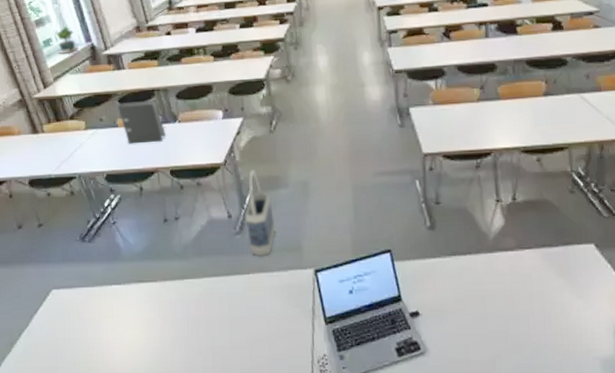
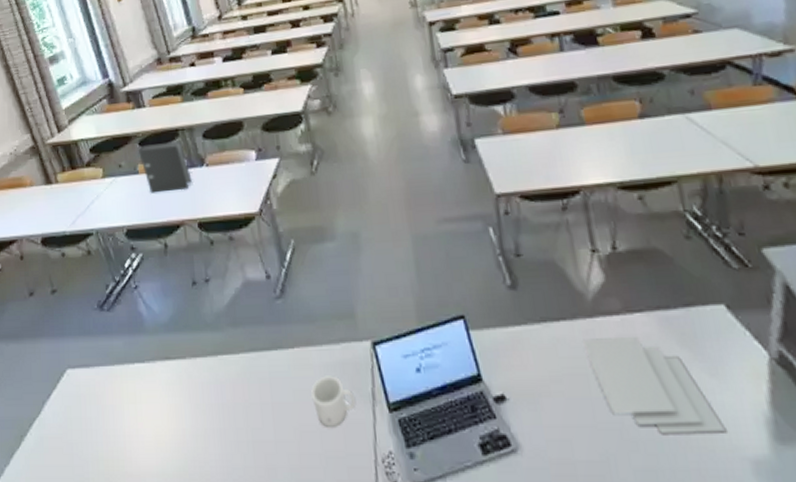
potted plant: present [54,25,78,55] -> none [69,60,95,94]
bag: present [245,169,276,257] -> none [286,219,323,326]
mug: none [262,296,299,336] -> present [311,376,356,427]
papers: none [483,268,585,340] -> present [583,337,727,433]

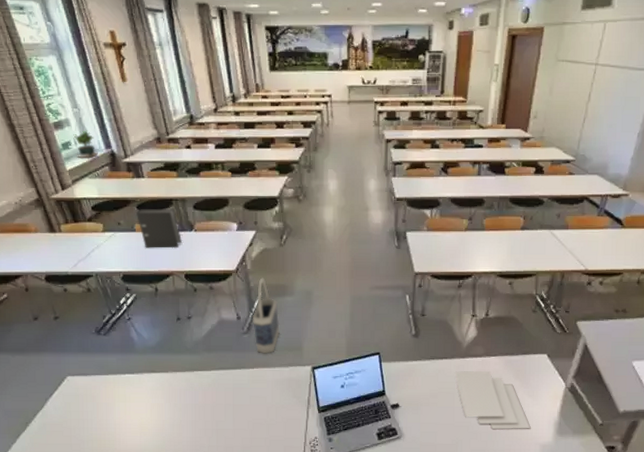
potted plant: none [69,60,95,94] -> present [73,130,98,159]
bag: none [286,219,323,326] -> present [253,278,280,354]
mug: present [311,376,356,427] -> none [264,388,296,421]

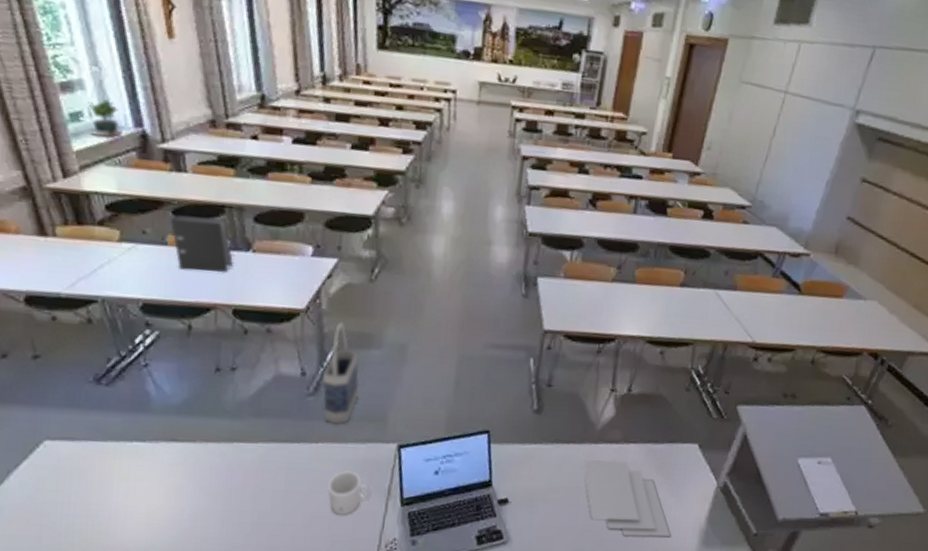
mug: none [264,388,296,421] -> present [327,470,372,515]

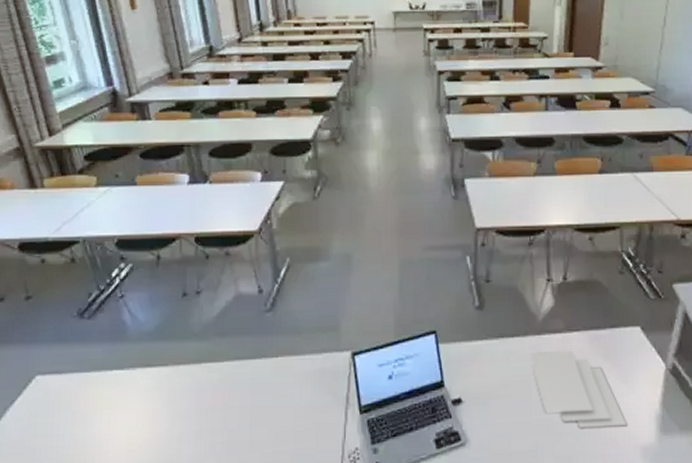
potted plant: present [87,98,123,139] -> none [68,65,97,99]
binder: present [169,215,234,273] -> none [138,156,194,206]
bag: present [322,322,360,425] -> none [278,239,312,338]
mug: present [327,470,372,515] -> none [290,382,331,428]

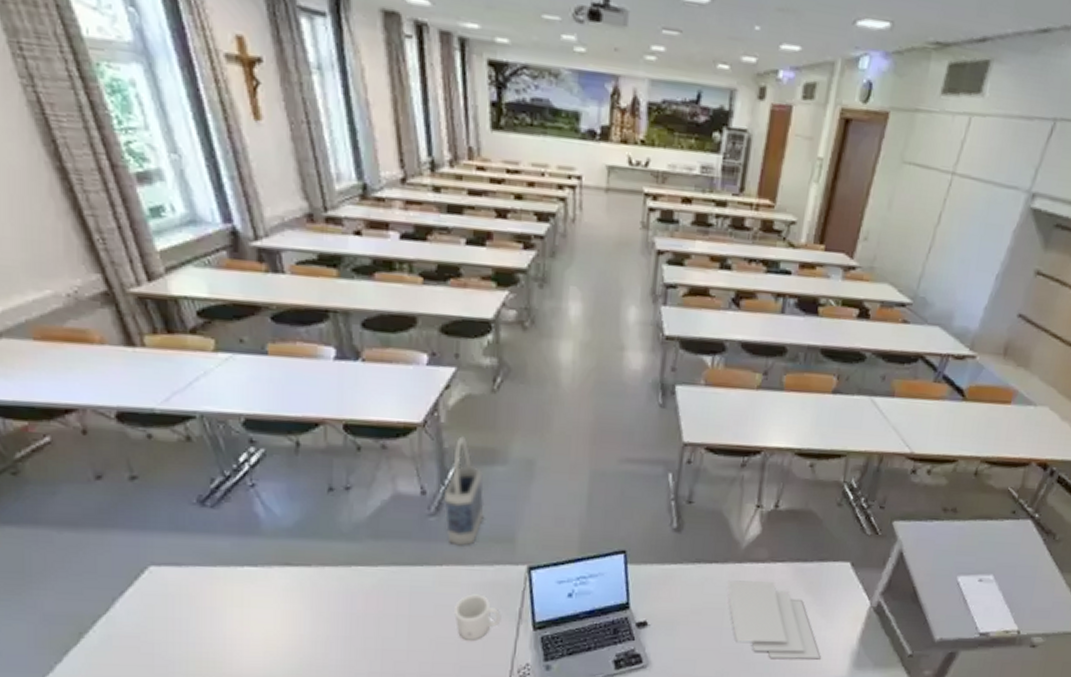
bag: none [278,239,312,338] -> present [444,436,485,546]
mug: none [290,382,331,428] -> present [454,594,501,640]

